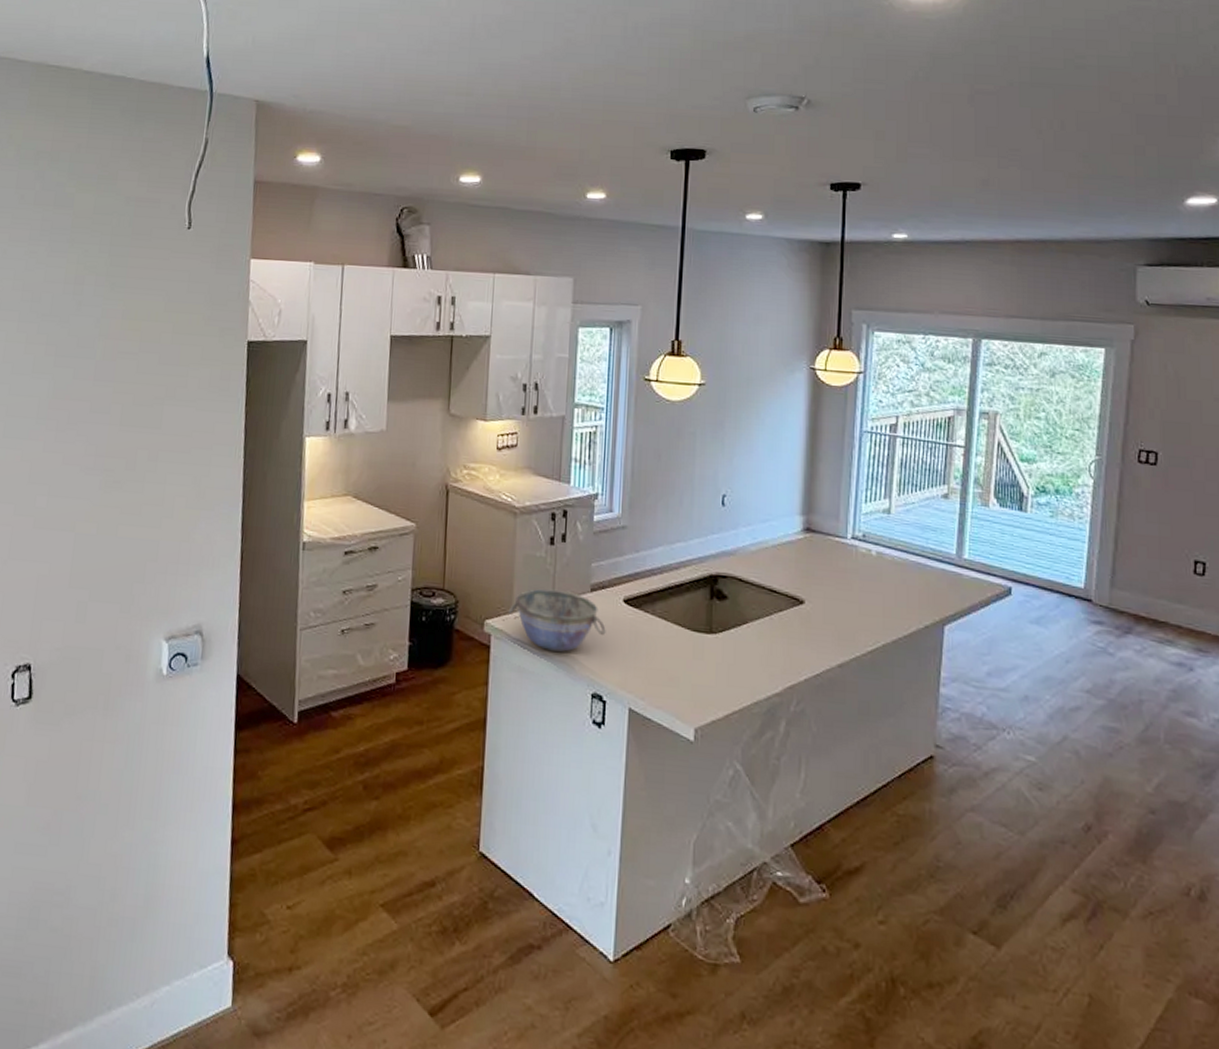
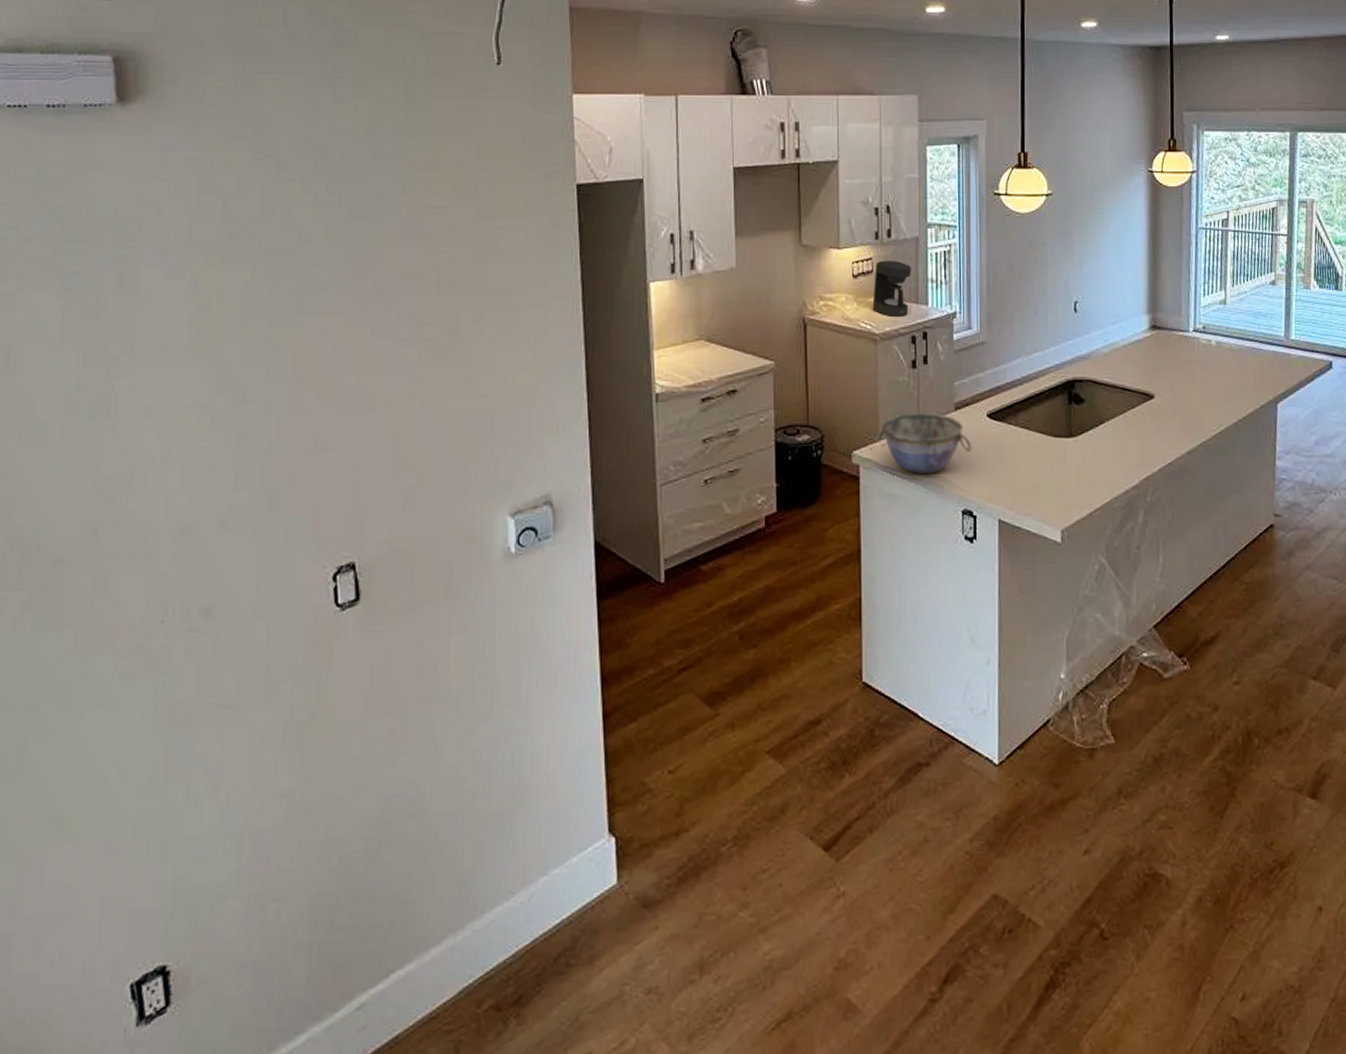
coffee maker: none [514,435,557,494] -> present [872,260,912,318]

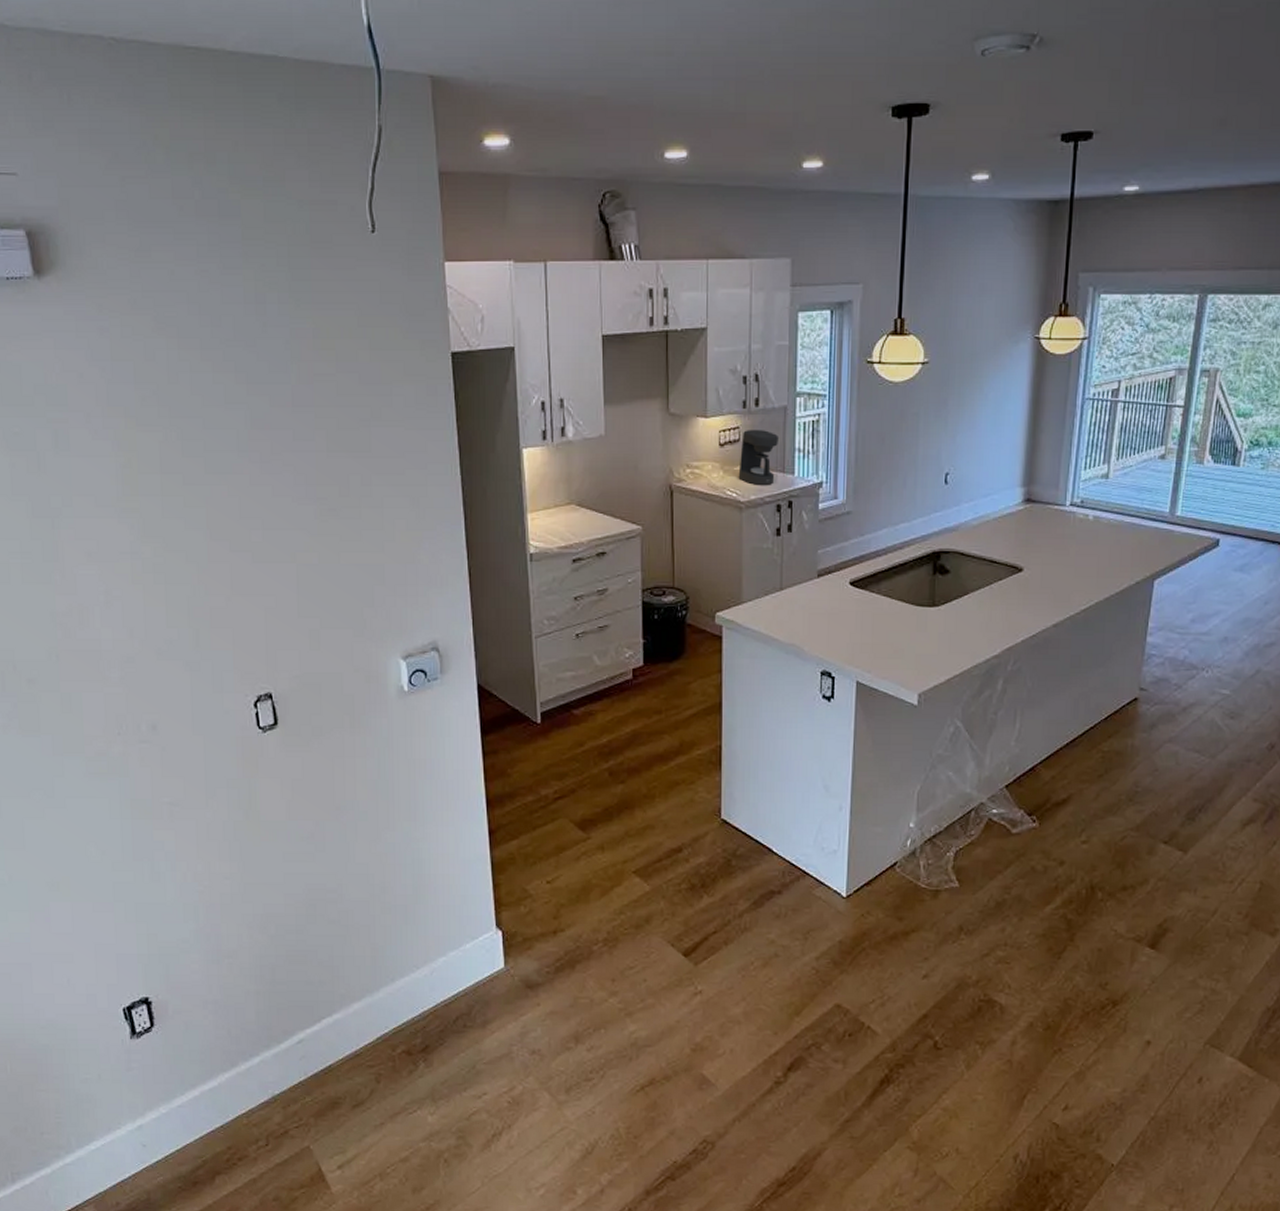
bowl: present [875,412,972,474] -> none [738,578,833,636]

